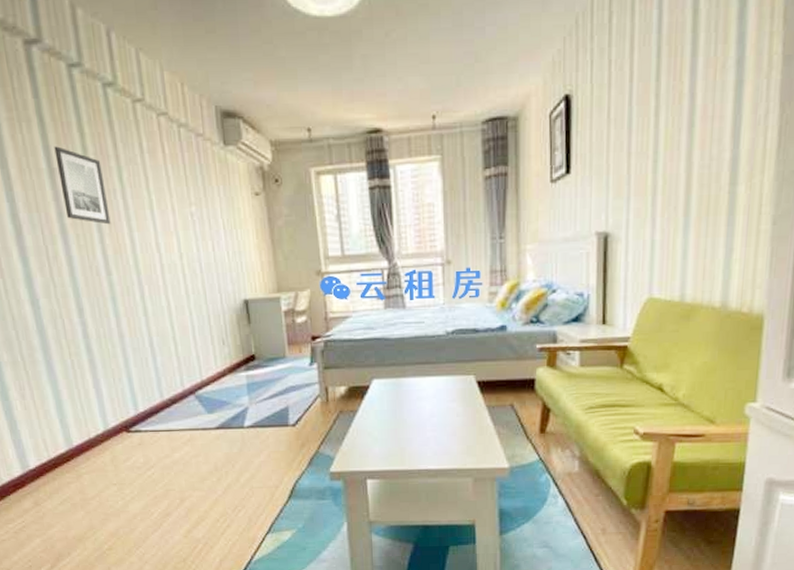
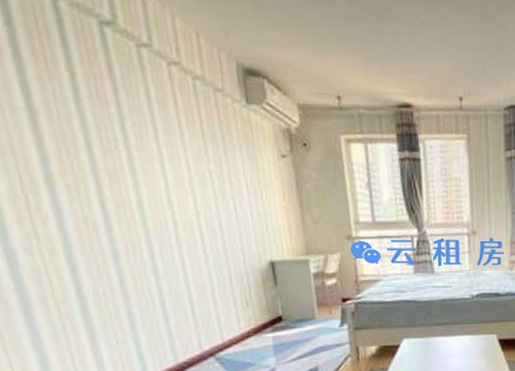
wall art: present [54,146,111,225] -> none [35,84,111,176]

